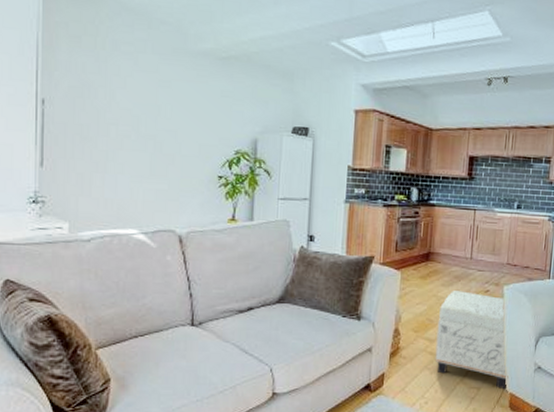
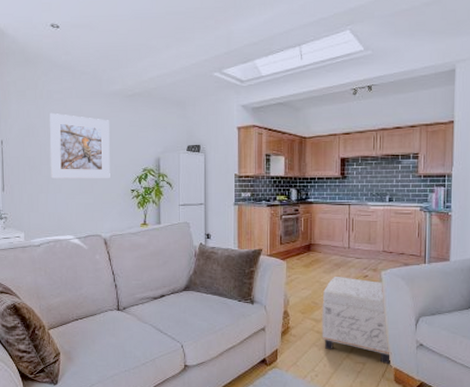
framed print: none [110,69,195,160] -> present [50,112,110,179]

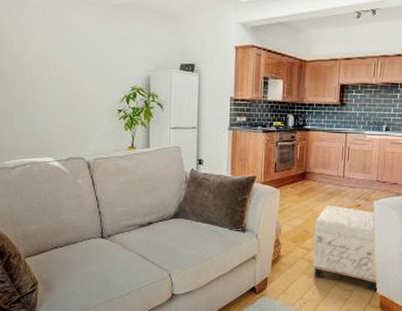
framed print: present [50,112,110,179] -> none [26,20,95,96]

